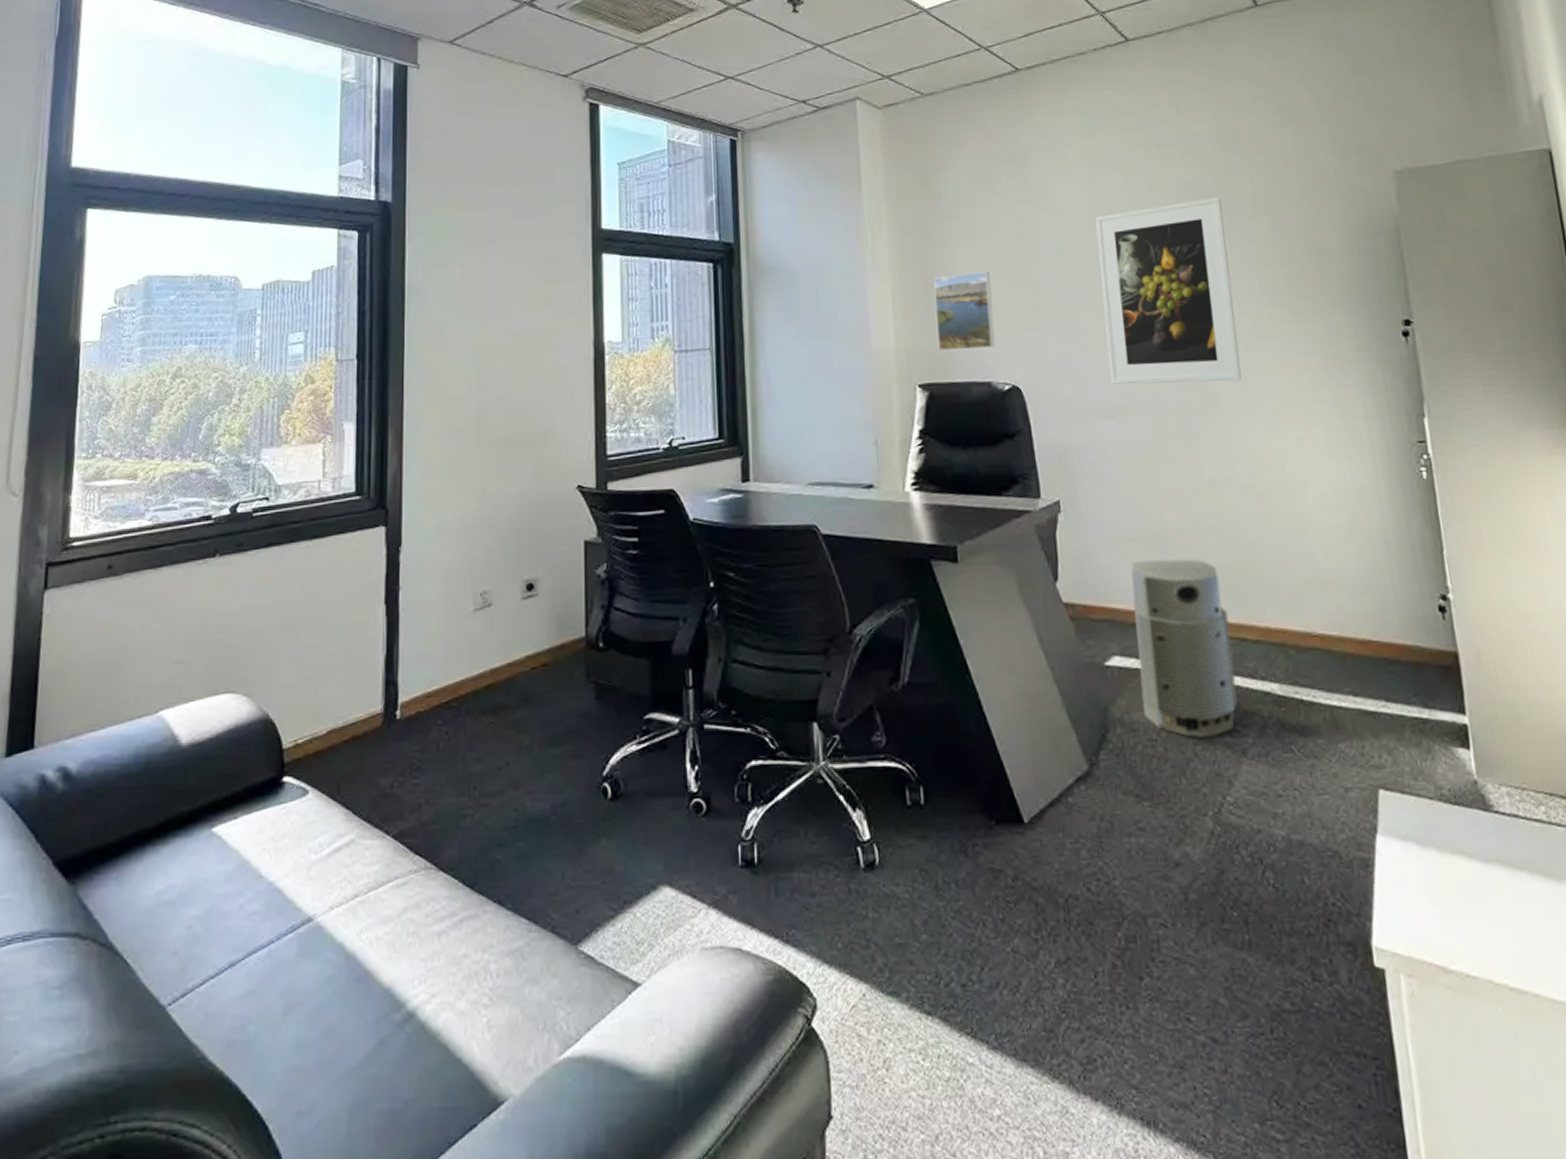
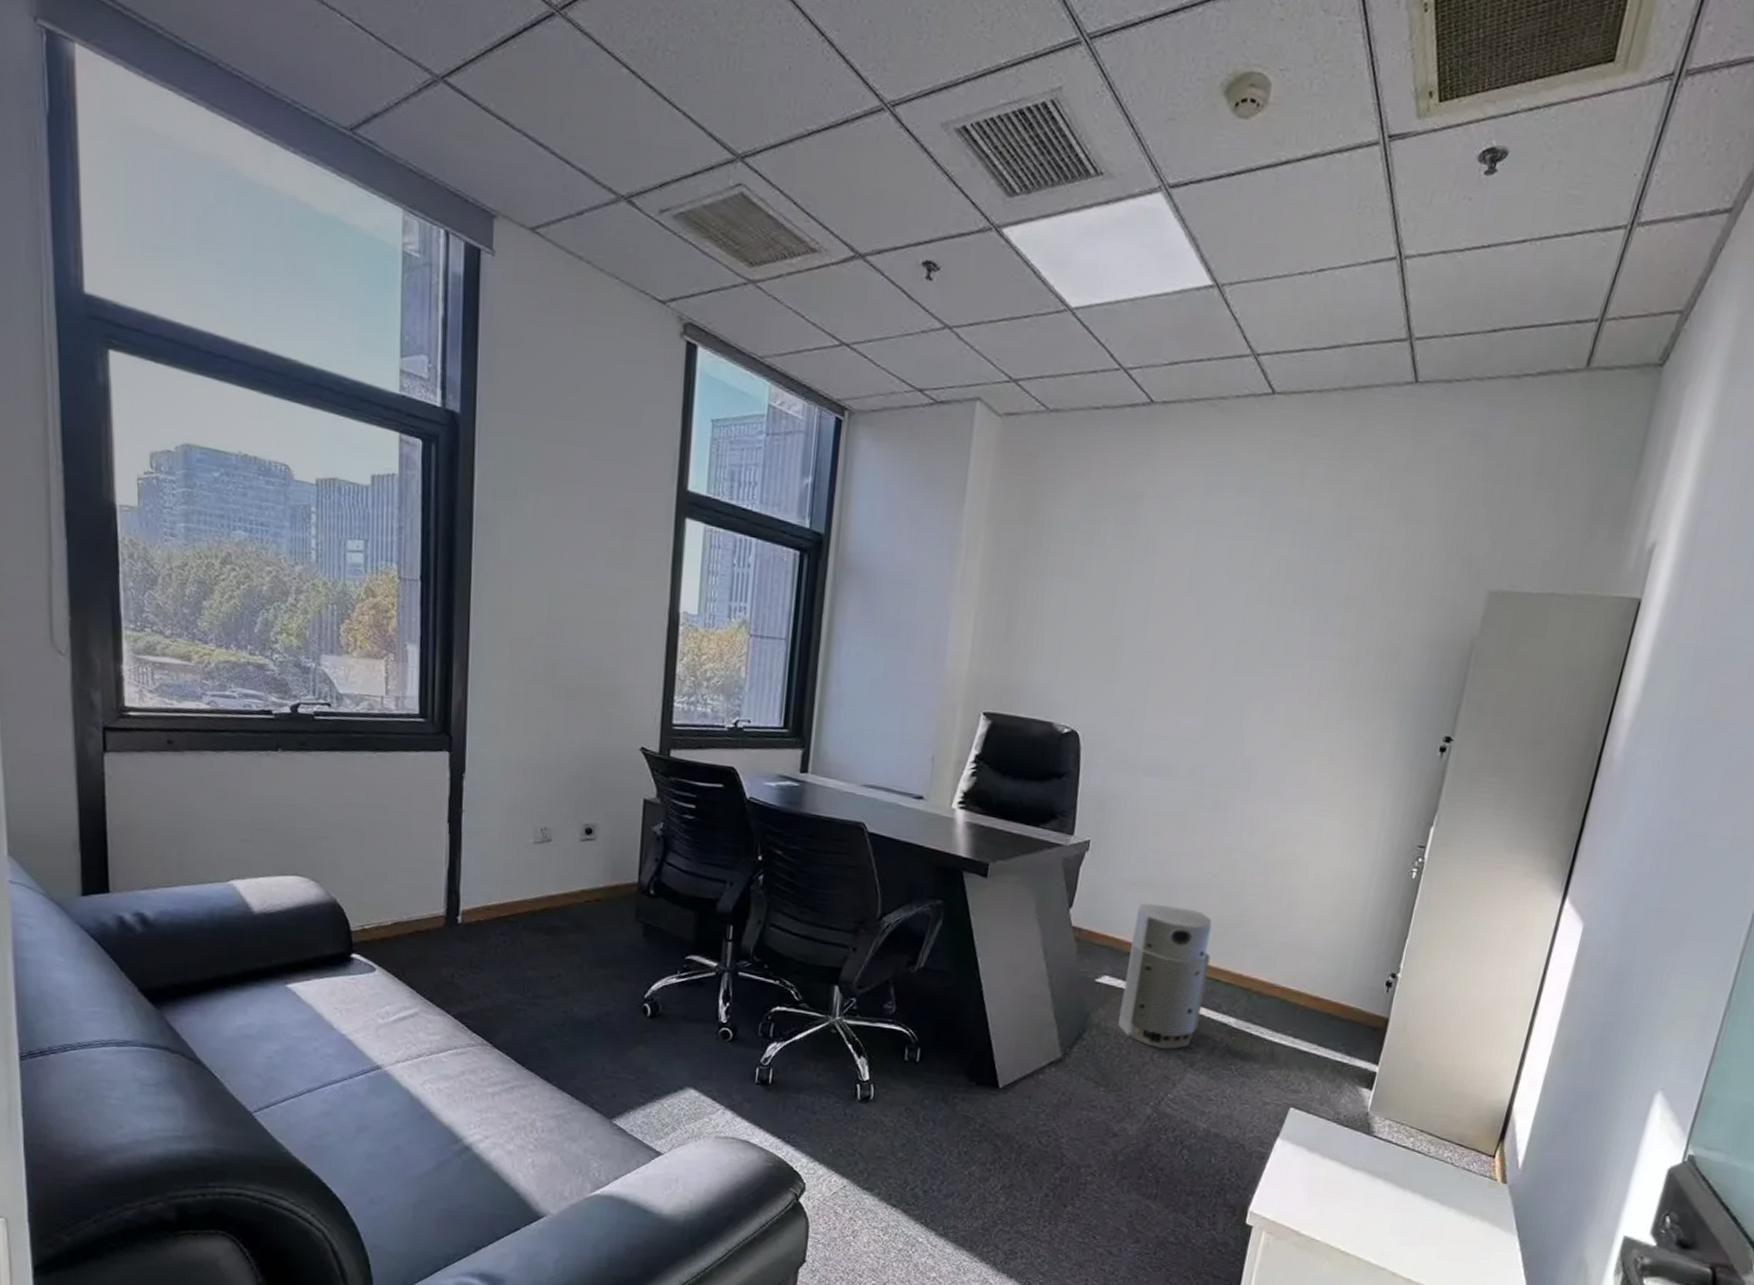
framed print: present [933,270,995,352] -> none [1009,610,1075,691]
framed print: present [1095,197,1242,384] -> none [1163,579,1317,764]

